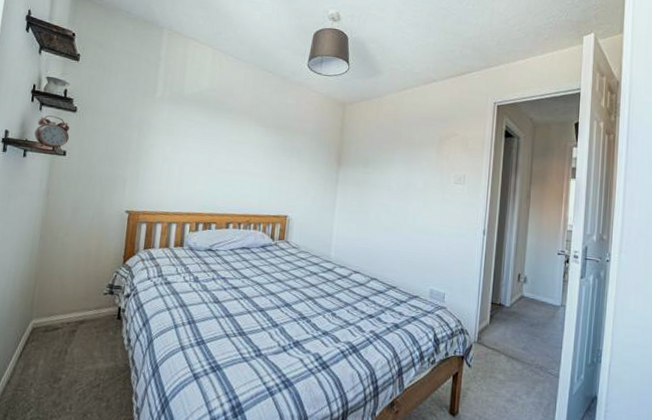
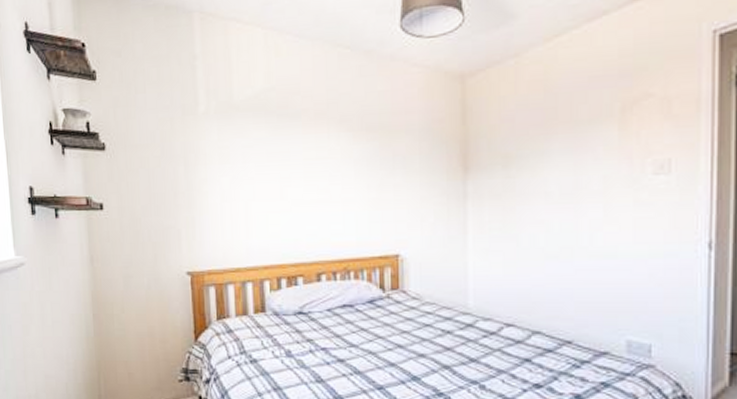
alarm clock: present [34,115,70,151] -> none [62,159,103,204]

